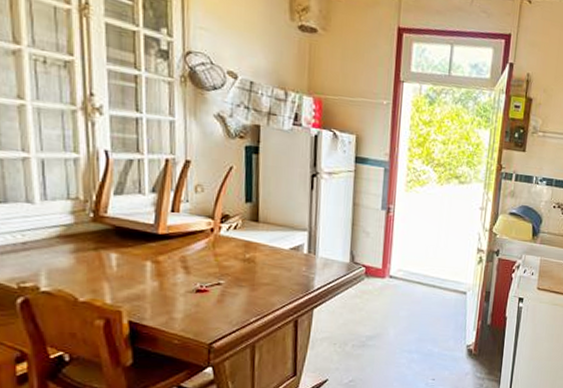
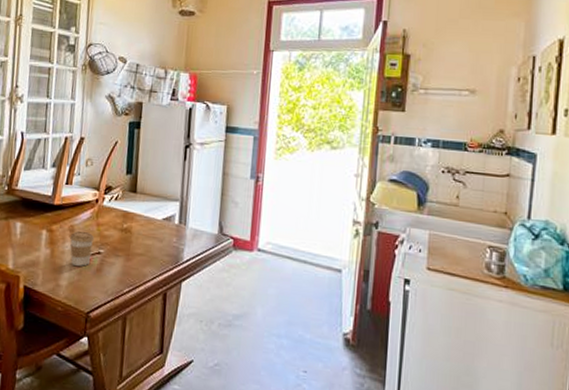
coffee cup: none [182,261,212,298] -> present [70,230,95,266]

